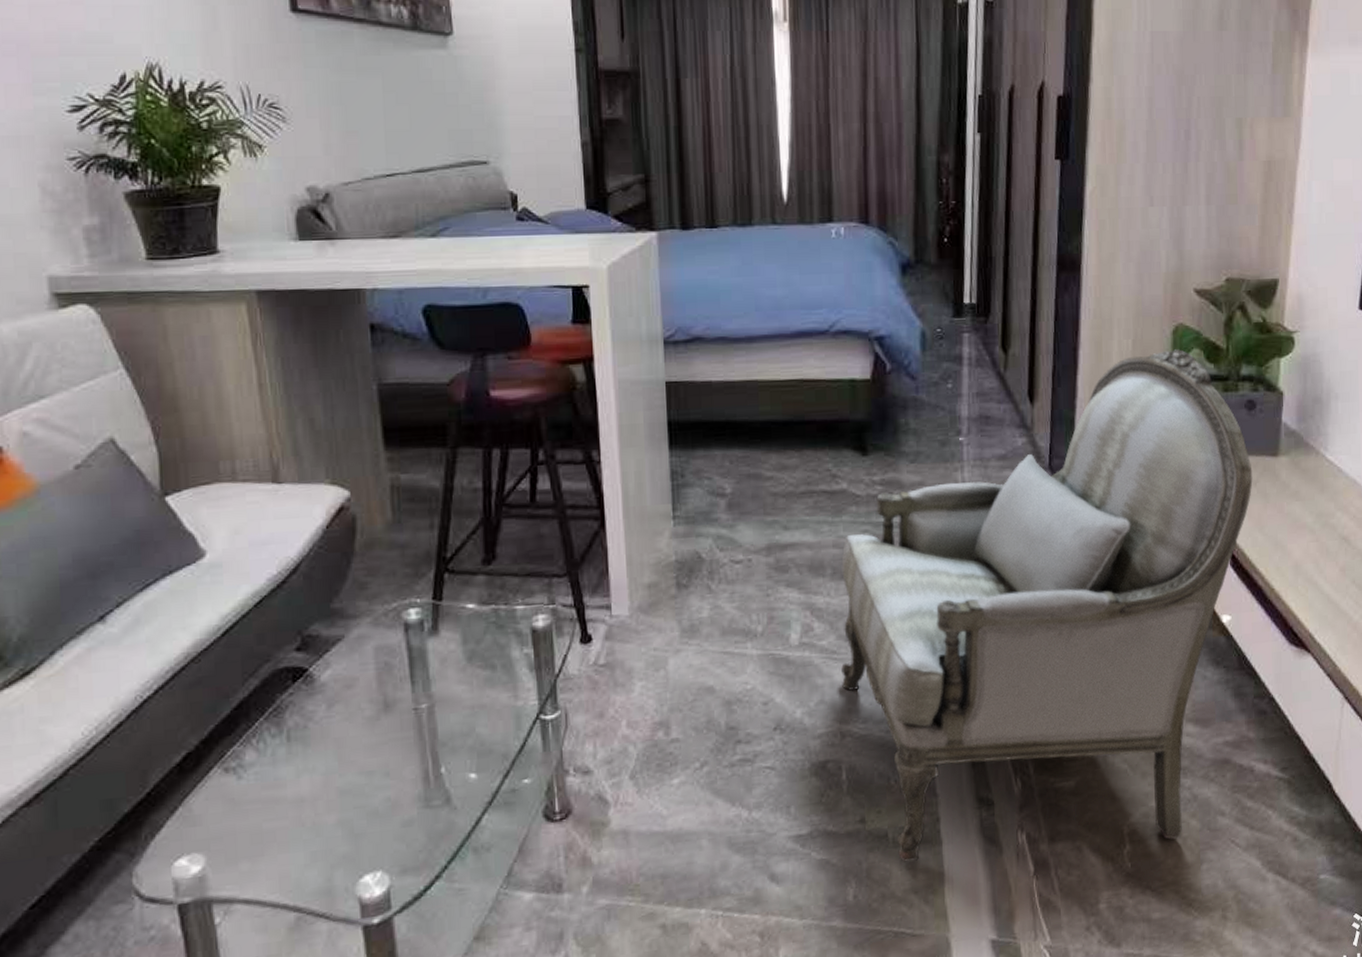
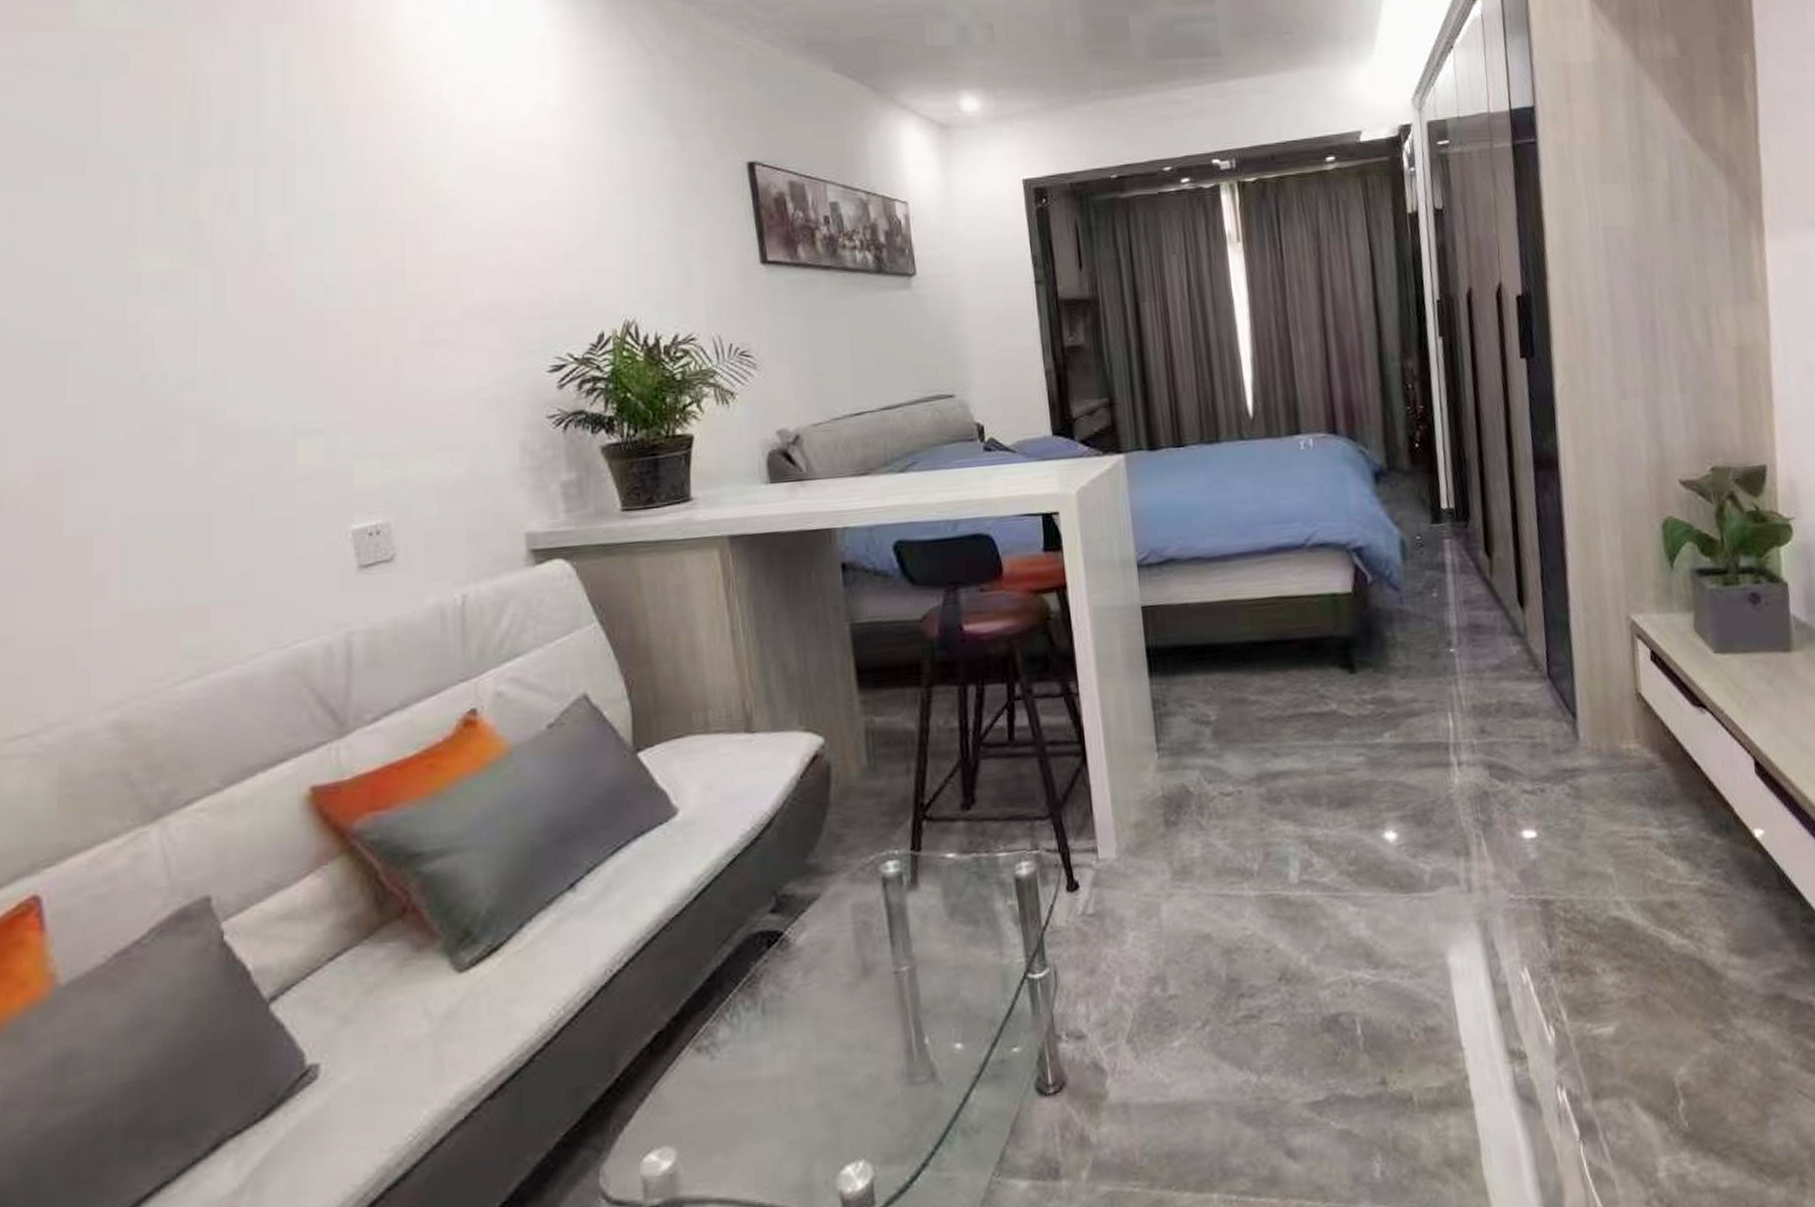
armchair: present [841,349,1253,862] -> none [1337,543,1768,1130]

